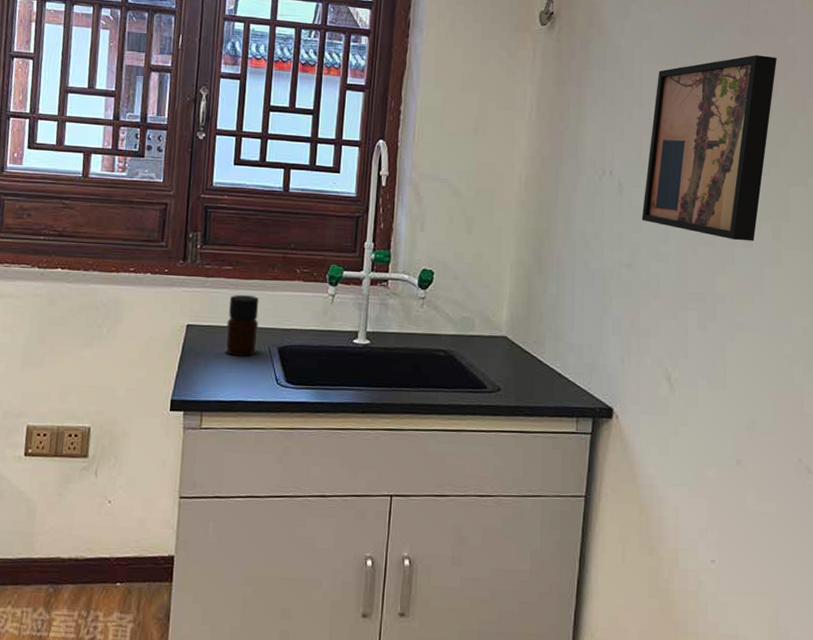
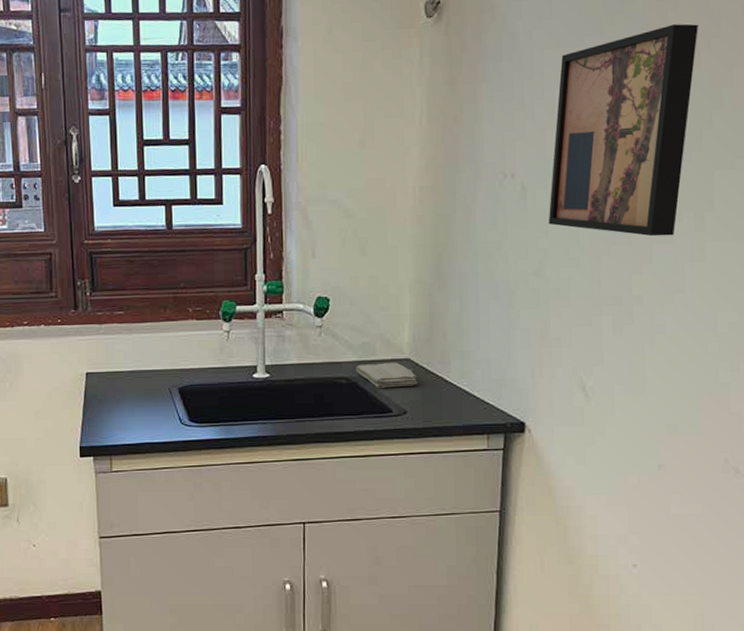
bottle: present [225,294,259,356] -> none [125,338,157,400]
washcloth: none [454,338,513,364] -> present [356,362,418,388]

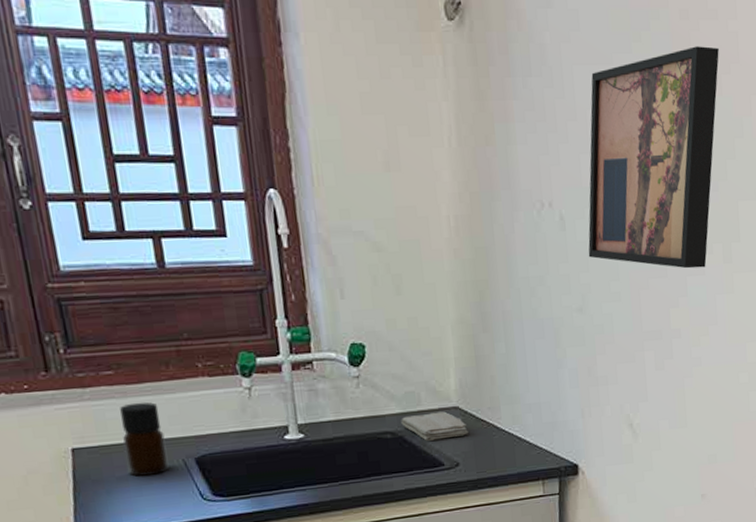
bottle: none [125,338,157,400] -> present [120,402,169,477]

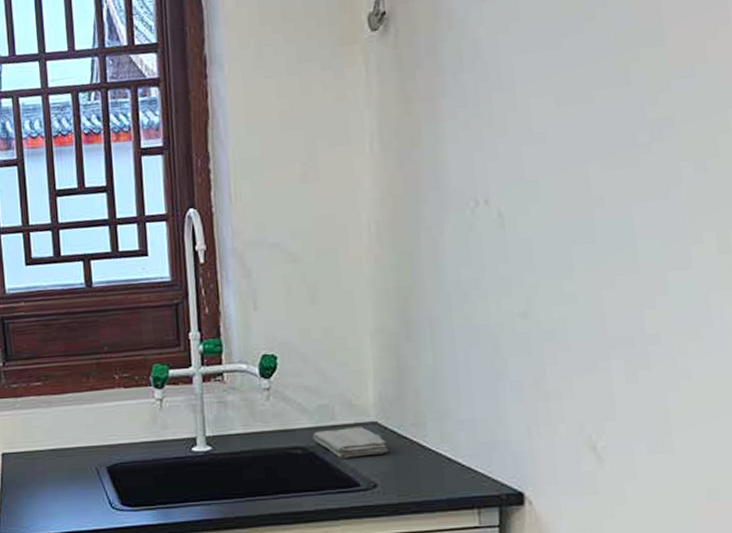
bottle: present [120,402,169,477] -> none [45,411,83,482]
wall art: present [588,46,719,269] -> none [533,11,701,263]

